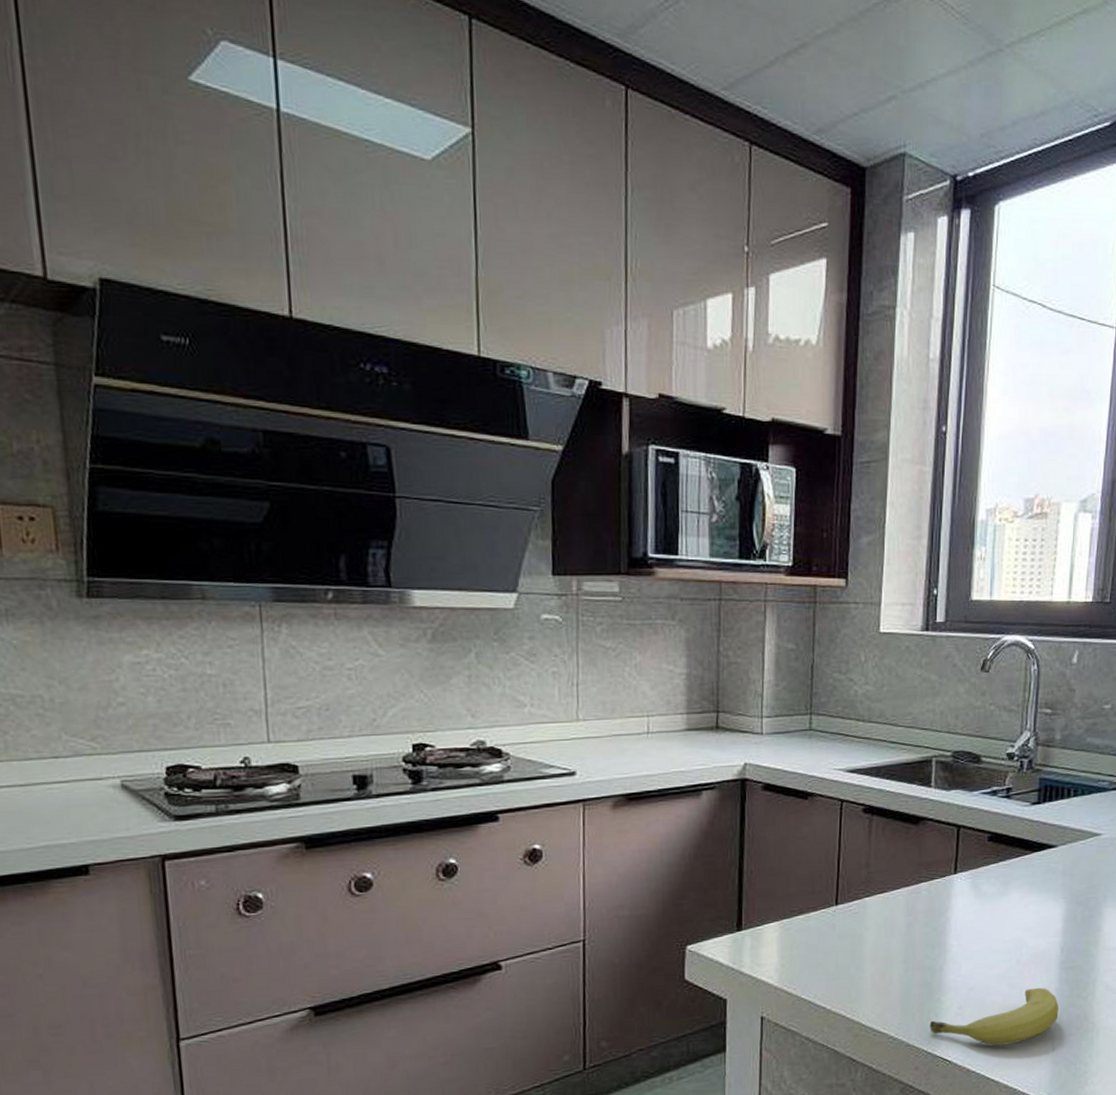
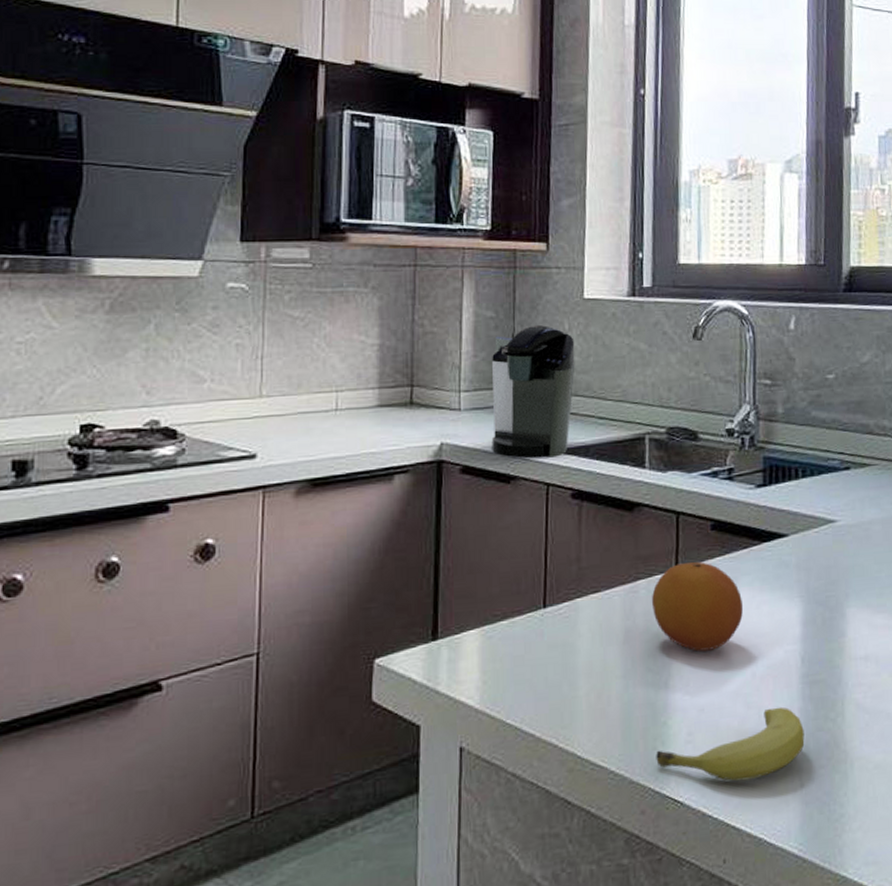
coffee maker: none [791,657,870,778] -> present [491,325,575,459]
fruit: none [932,868,1013,942] -> present [652,562,744,652]

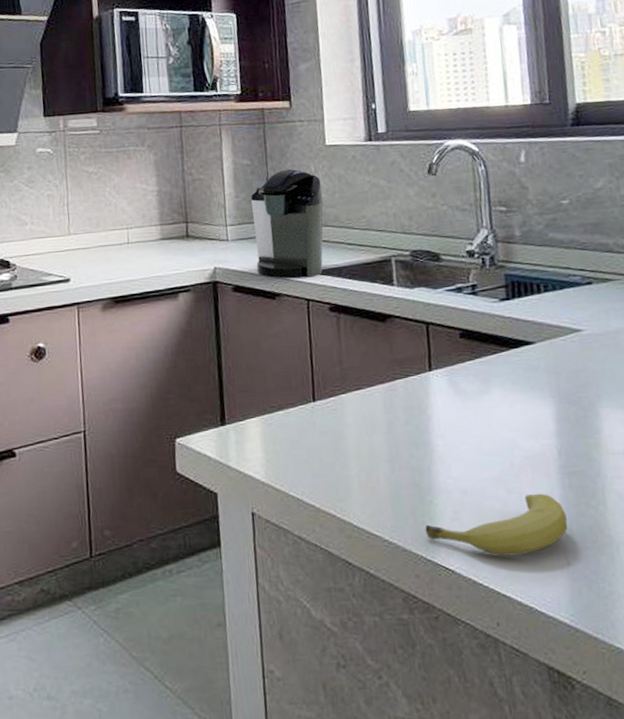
fruit: present [652,562,744,652] -> none [409,365,497,442]

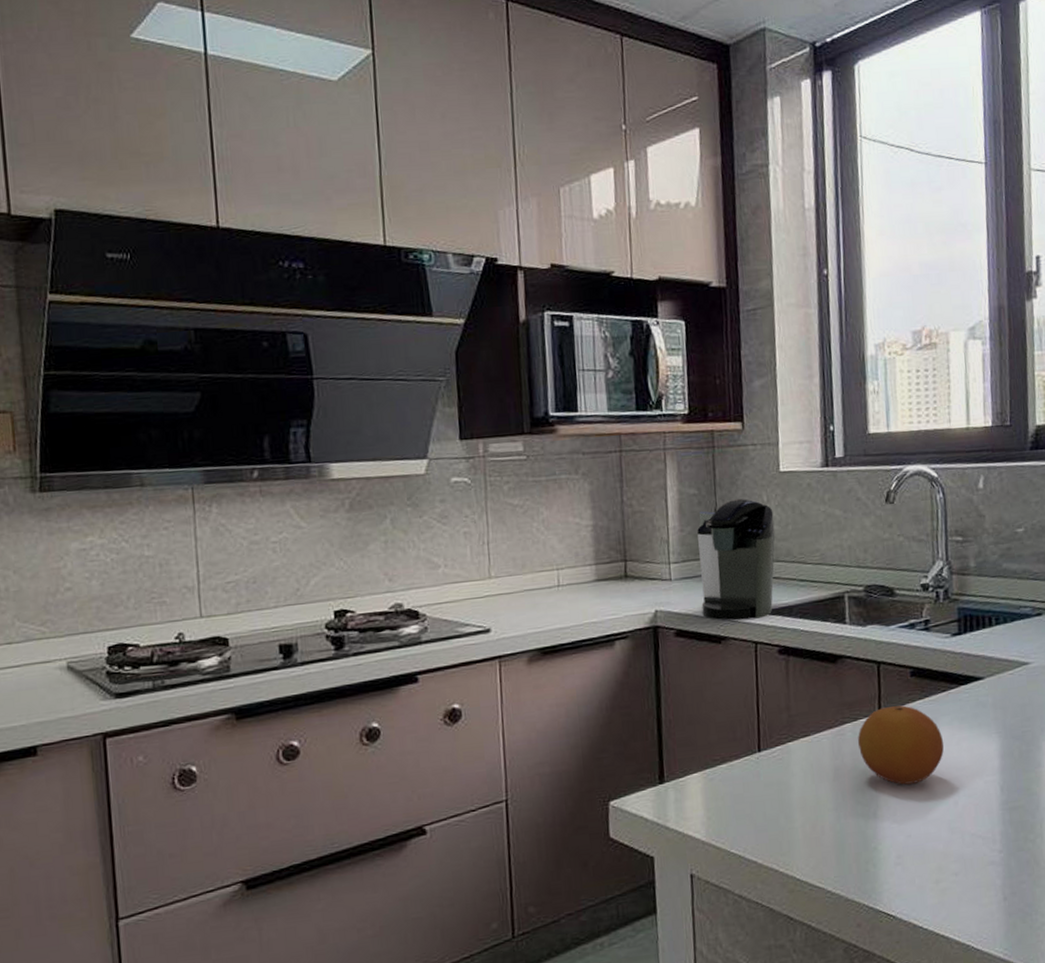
fruit: none [409,365,497,442] -> present [858,705,944,785]
fruit: present [425,493,568,556] -> none [868,831,1007,897]

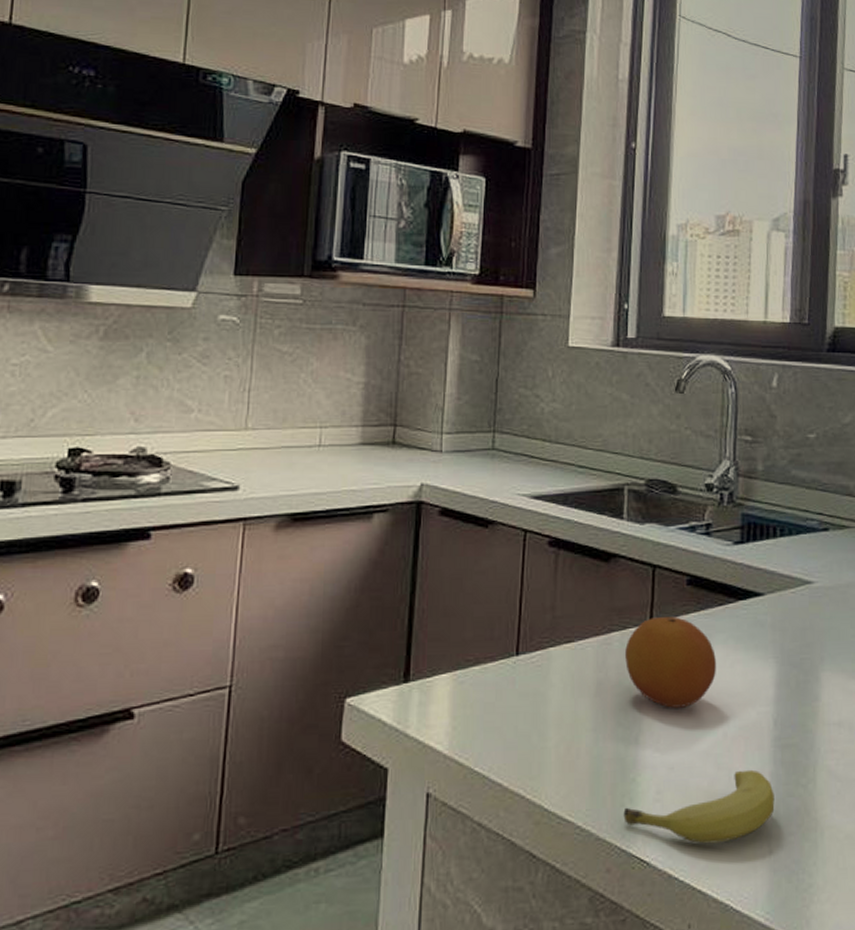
coffee maker: present [697,499,775,621] -> none [471,371,557,504]
fruit: none [868,831,1007,897] -> present [623,769,775,844]

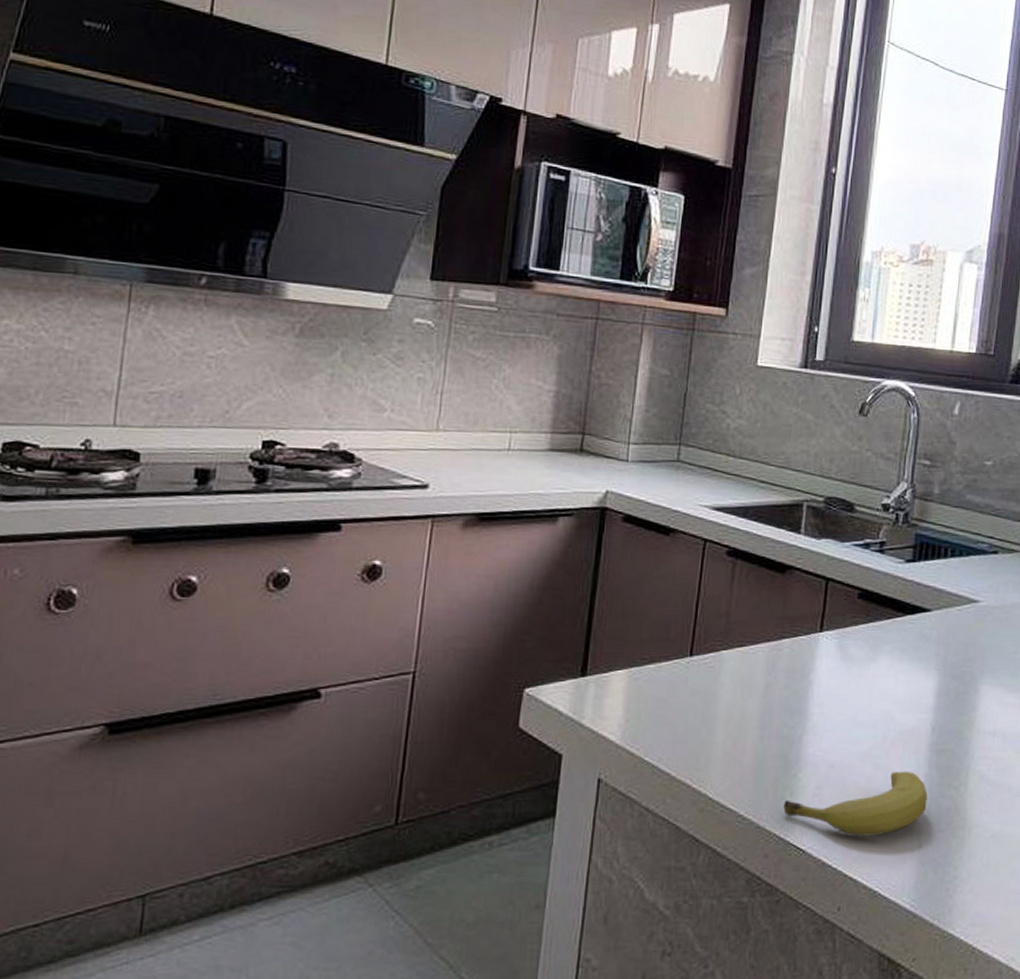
fruit: present [625,617,717,708] -> none [794,627,882,711]

